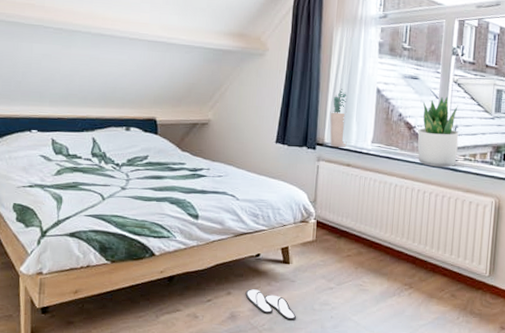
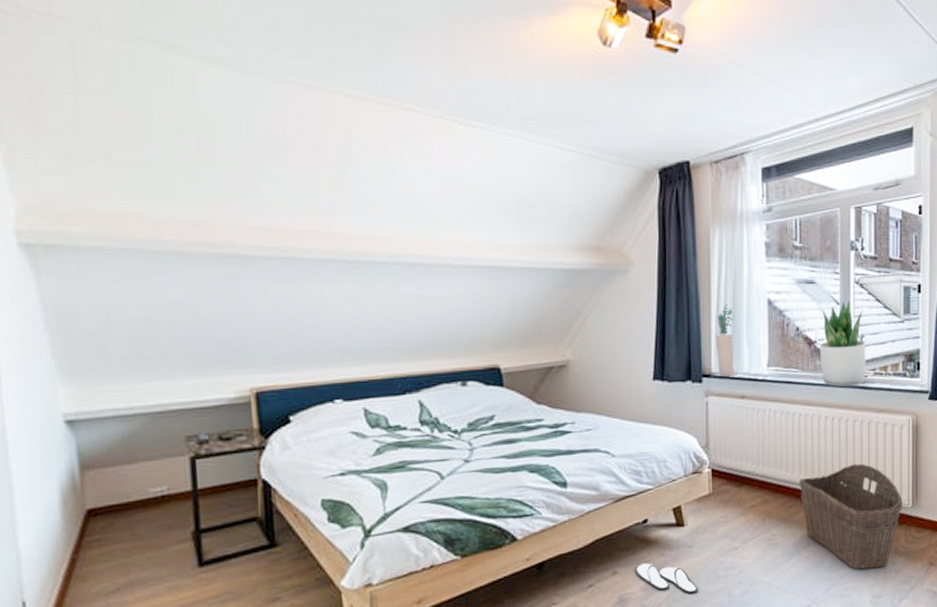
wicker basket: none [389,232,481,324] -> present [798,463,903,570]

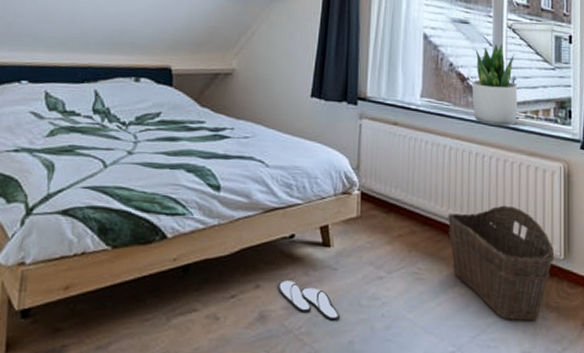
vase: present [715,303,738,378] -> none [372,33,393,103]

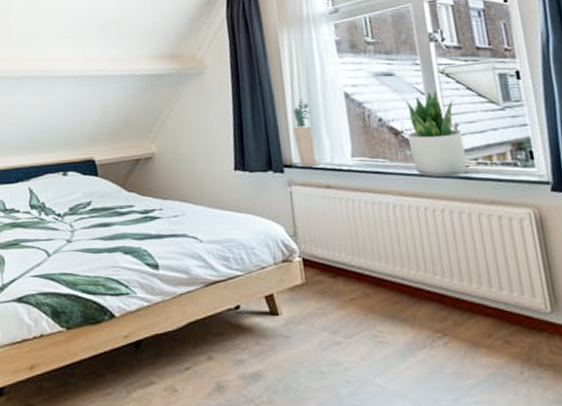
slippers: present [277,280,339,321] -> none [230,351,300,388]
vase: none [372,33,393,103] -> present [292,98,321,168]
wicker basket: present [447,205,555,321] -> none [402,259,540,381]

